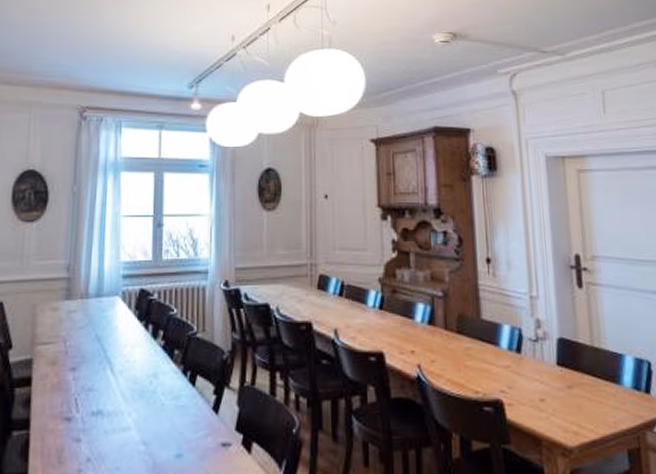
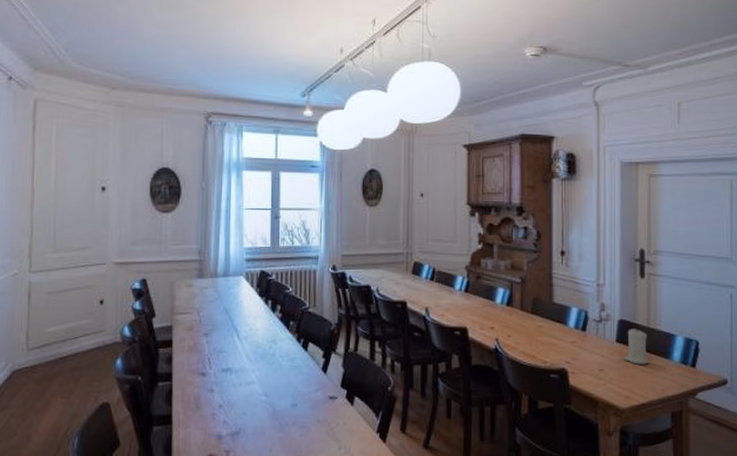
candle: none [568,348,597,392] -> present [625,329,650,365]

